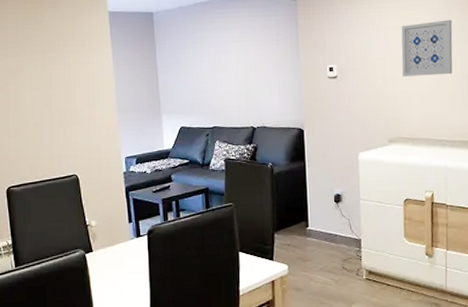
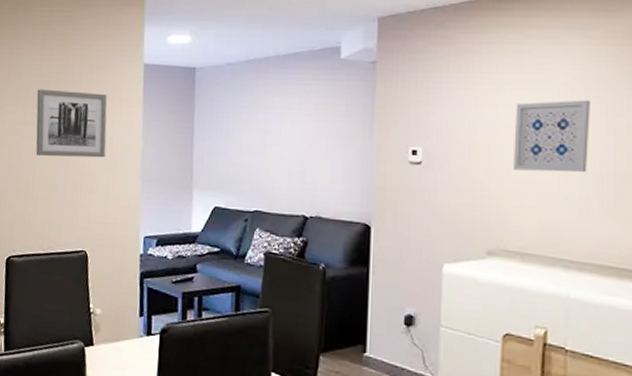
wall art: none [16,39,84,99] -> present [35,89,108,158]

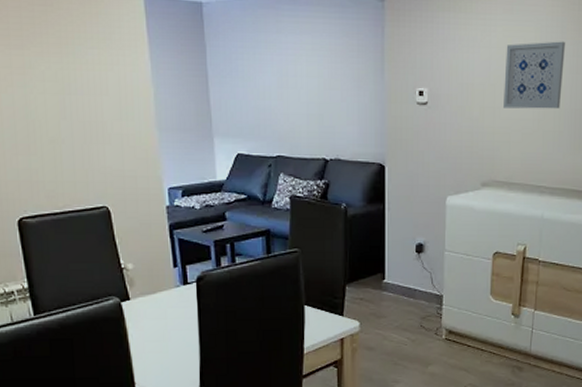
wall art: present [35,89,108,158] -> none [19,25,114,106]

